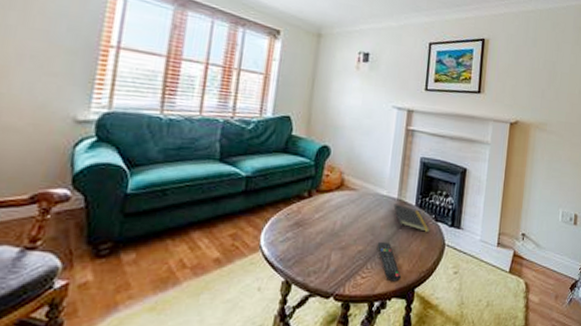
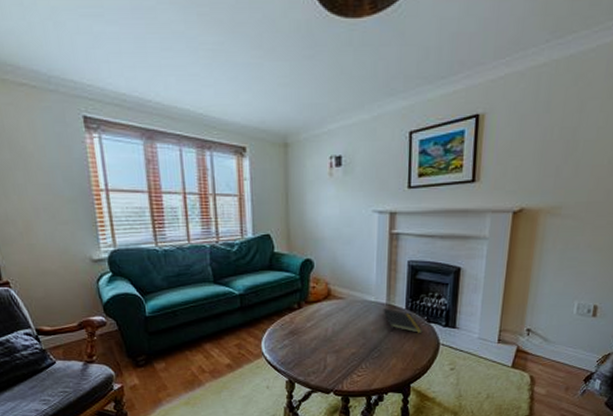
remote control: present [377,241,402,282] -> none [369,344,397,379]

